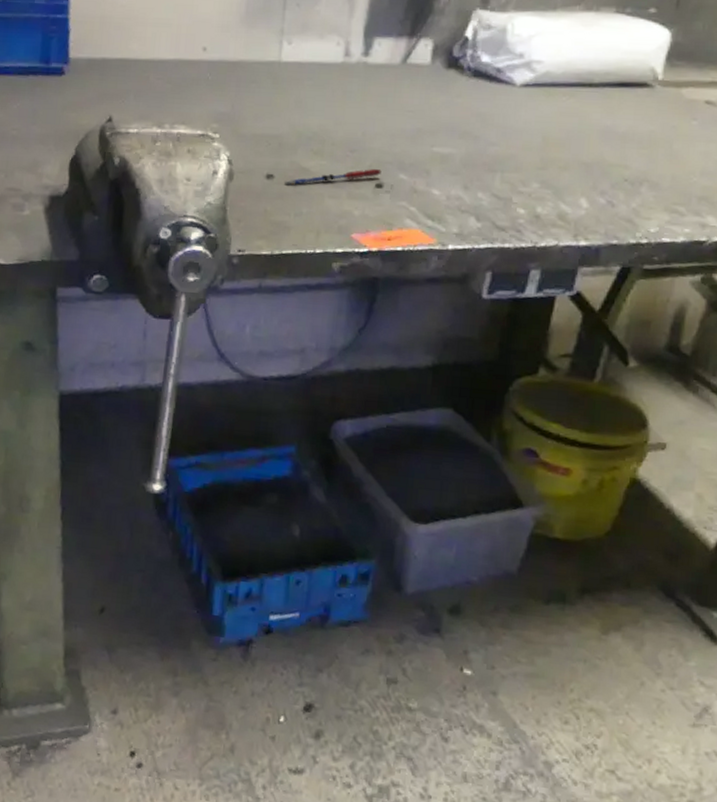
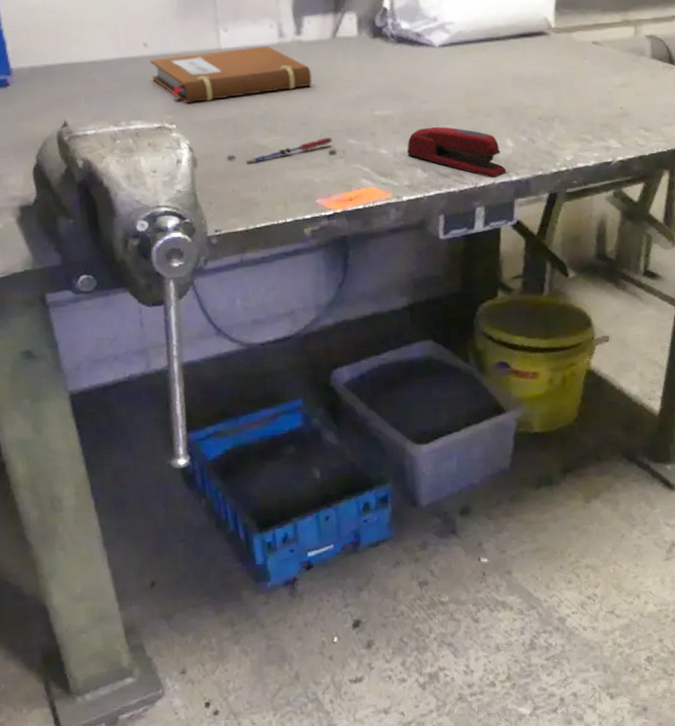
notebook: none [205,63,372,114] -> present [149,45,312,103]
stapler: none [461,173,575,239] -> present [406,126,507,178]

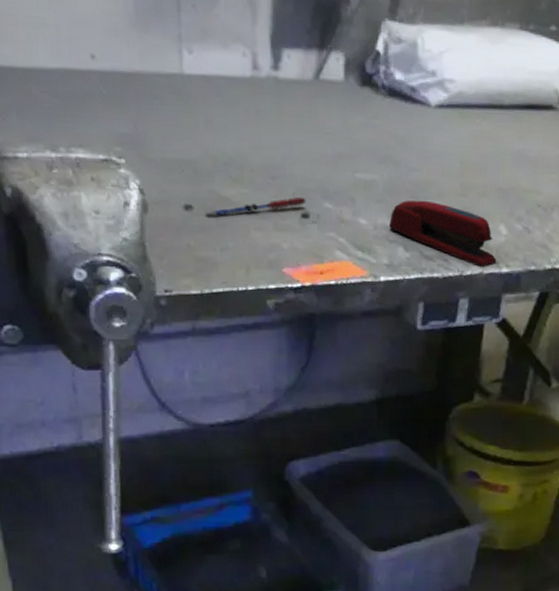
notebook: present [149,45,312,103] -> none [96,74,288,136]

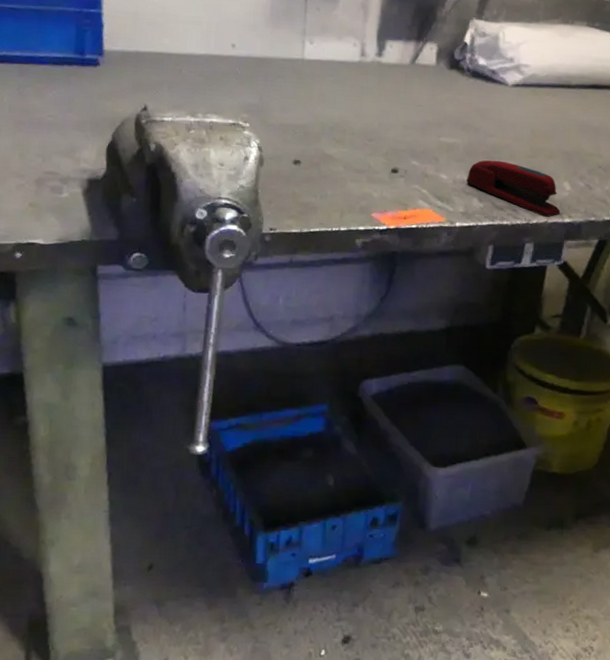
pen: present [204,196,306,217] -> none [310,155,396,171]

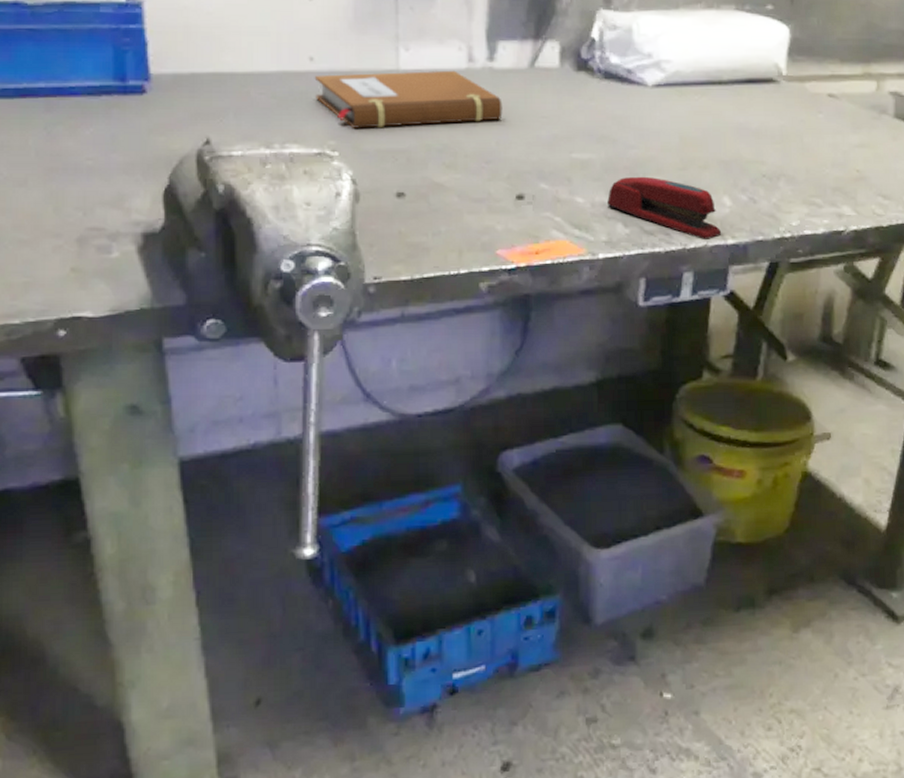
notebook: none [234,59,386,107] -> present [314,70,503,128]

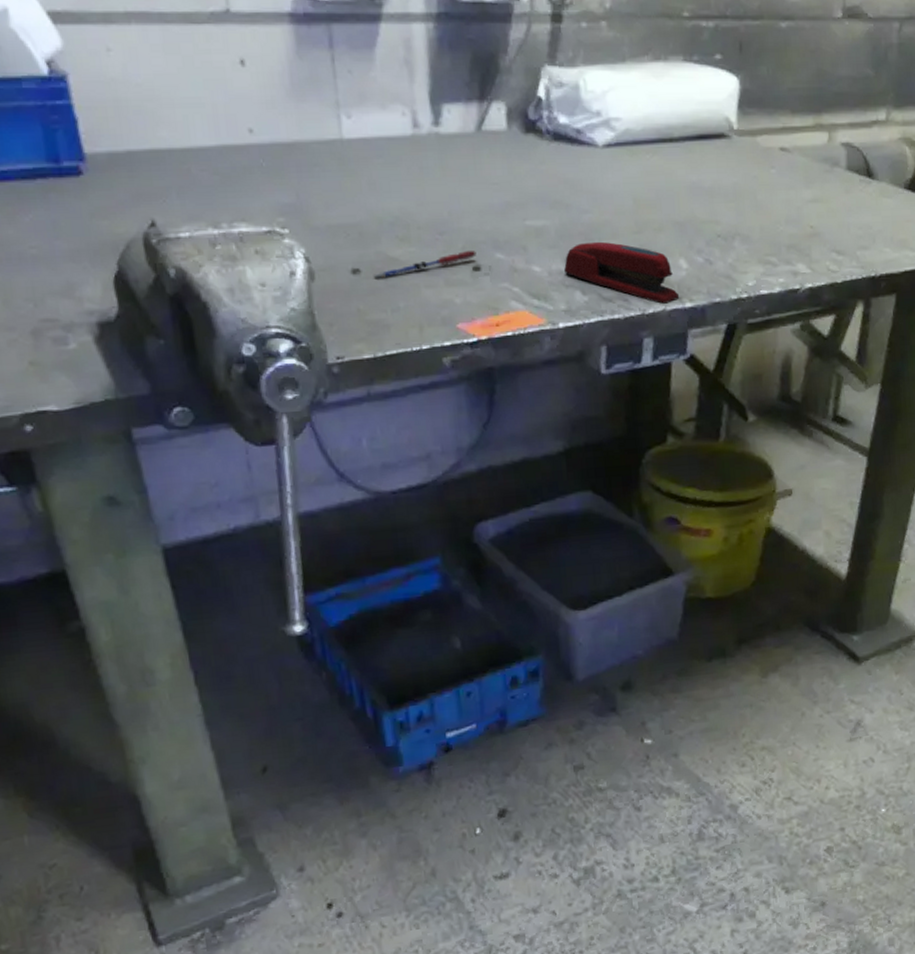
notebook: present [314,70,503,128] -> none [255,137,453,204]
pen: none [417,179,521,203] -> present [372,250,477,279]

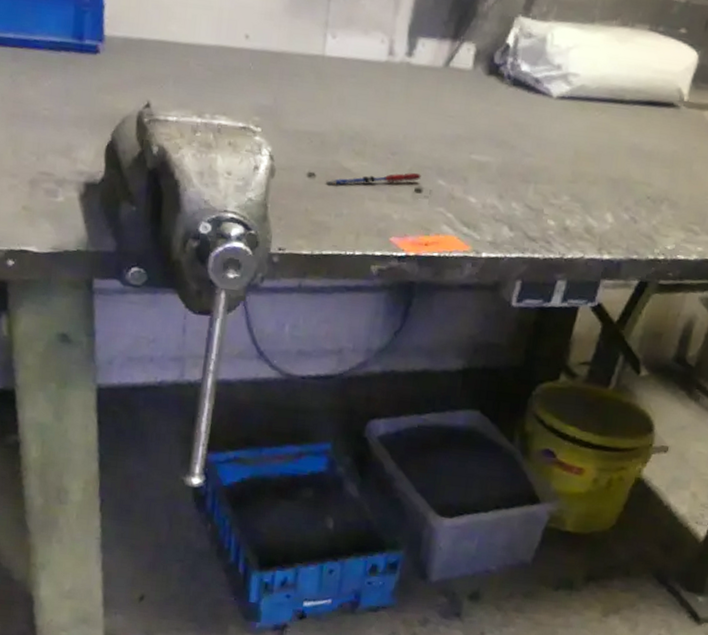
stapler: present [563,241,680,304] -> none [496,183,600,252]

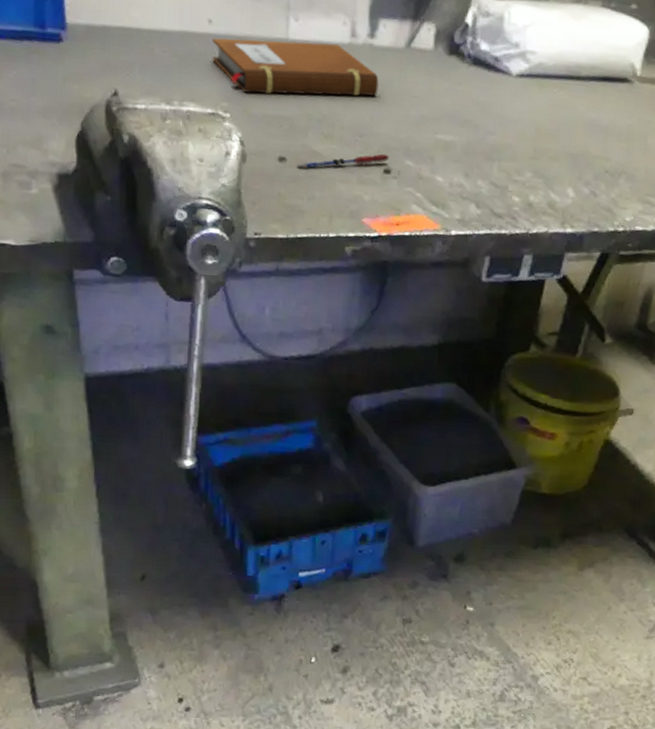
notebook: none [247,53,415,115] -> present [212,37,379,97]

